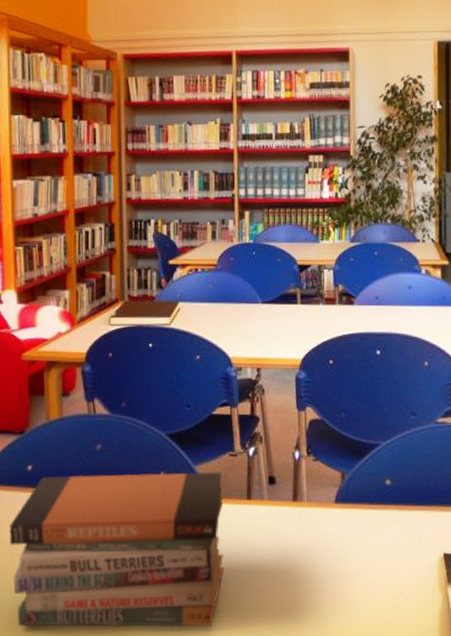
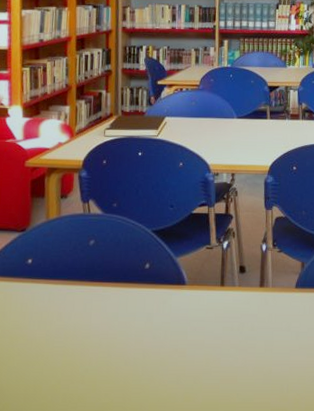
book stack: present [9,471,224,627] -> none [9,263,201,402]

